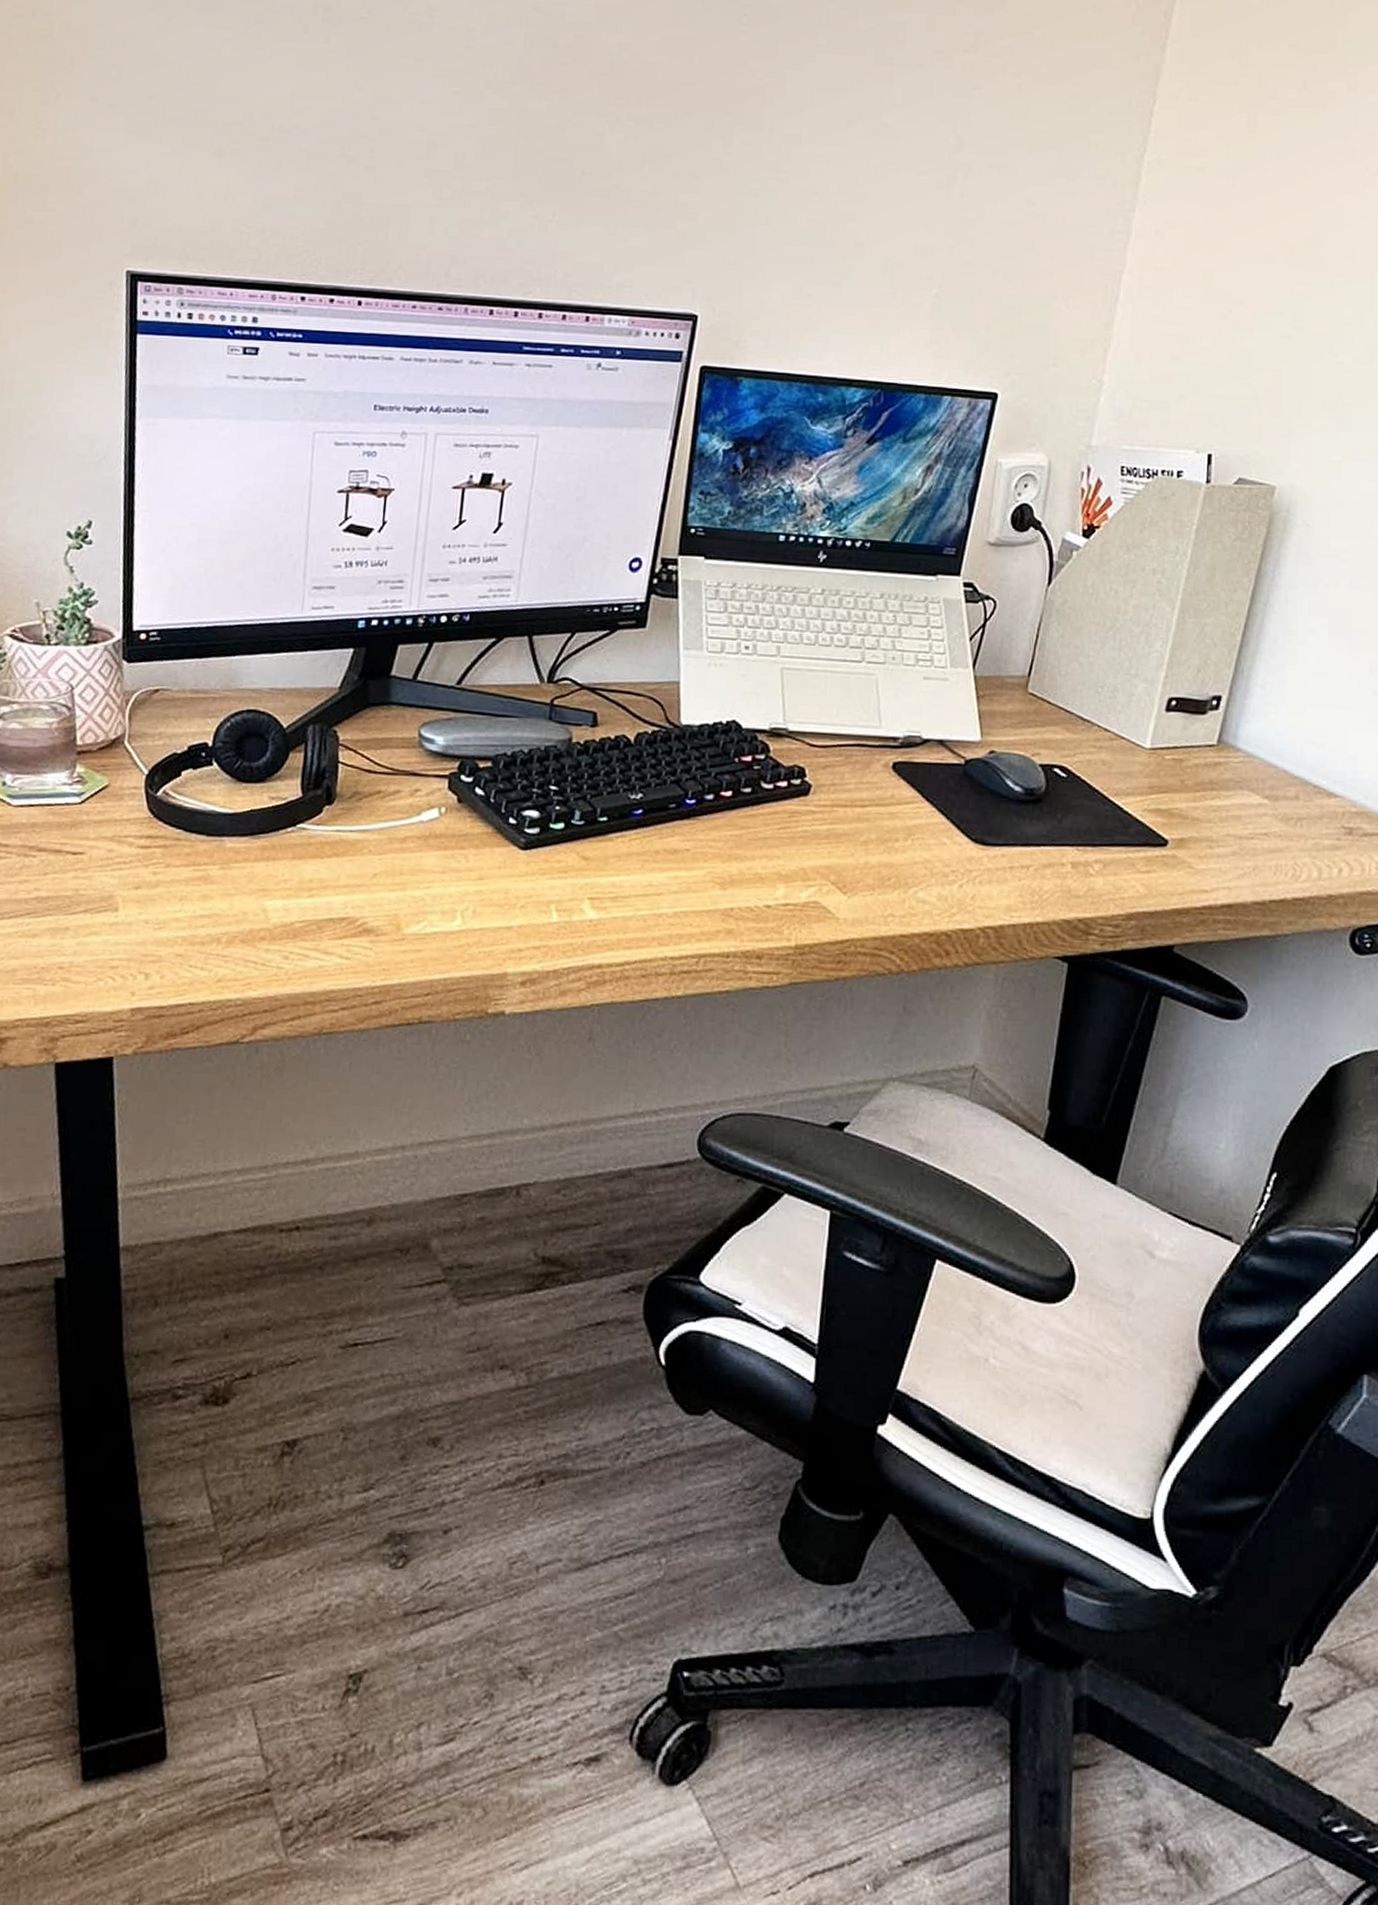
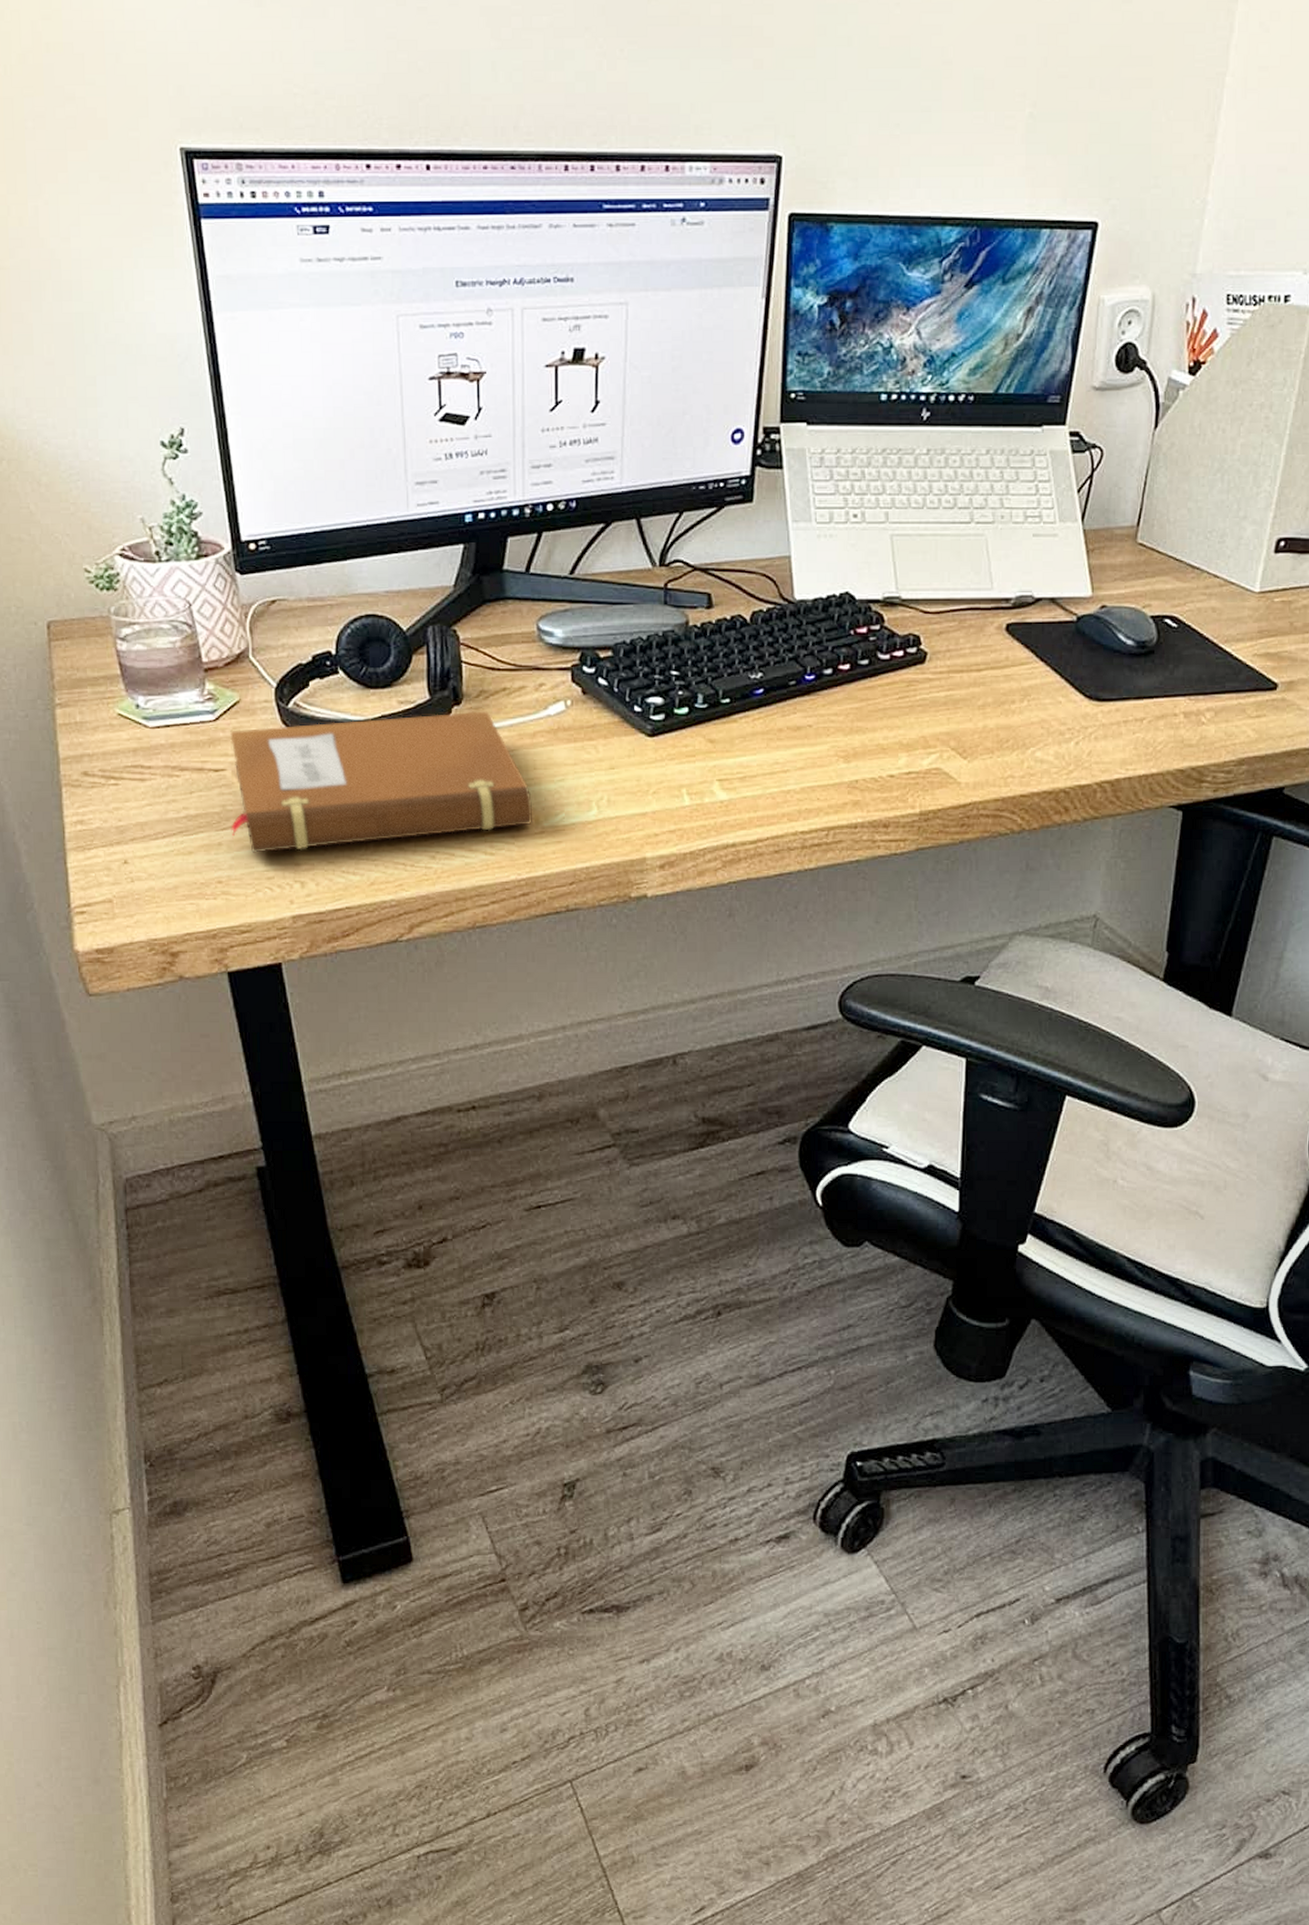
notebook: none [80,812,395,941] -> present [230,711,533,853]

